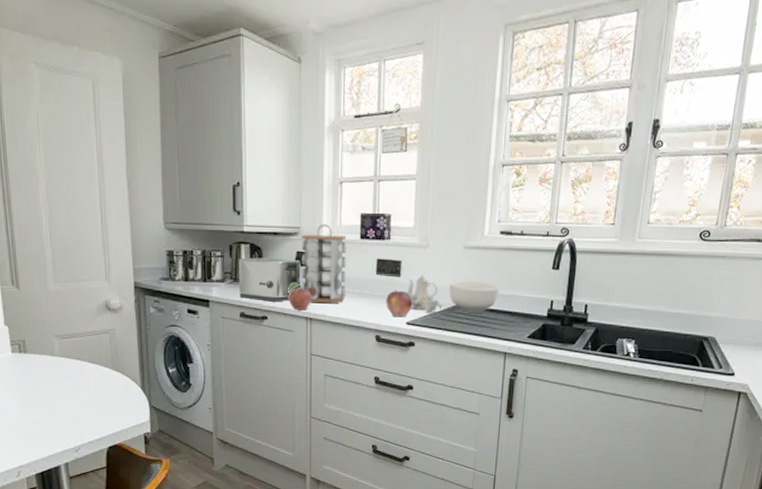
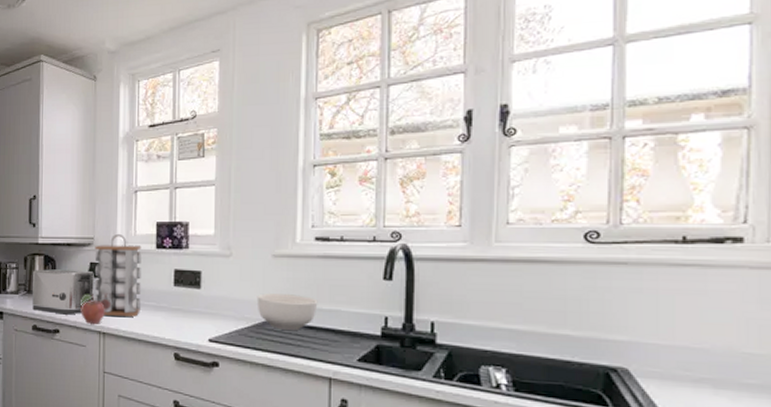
fruit: present [386,289,413,317] -> none [185,302,216,333]
tea set: present [407,274,442,314] -> none [209,285,249,330]

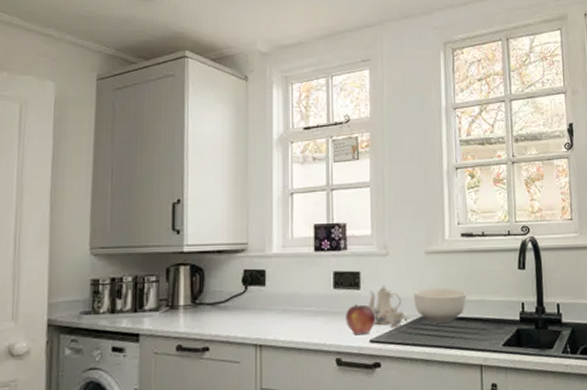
toaster: present [31,269,94,315] -> none [175,279,249,330]
fruit: present [81,294,105,324] -> none [234,304,261,337]
spice rack: present [94,233,142,318] -> none [249,237,301,327]
fruit: none [185,302,216,333] -> present [346,303,376,335]
tea set: none [209,285,249,330] -> present [369,284,407,328]

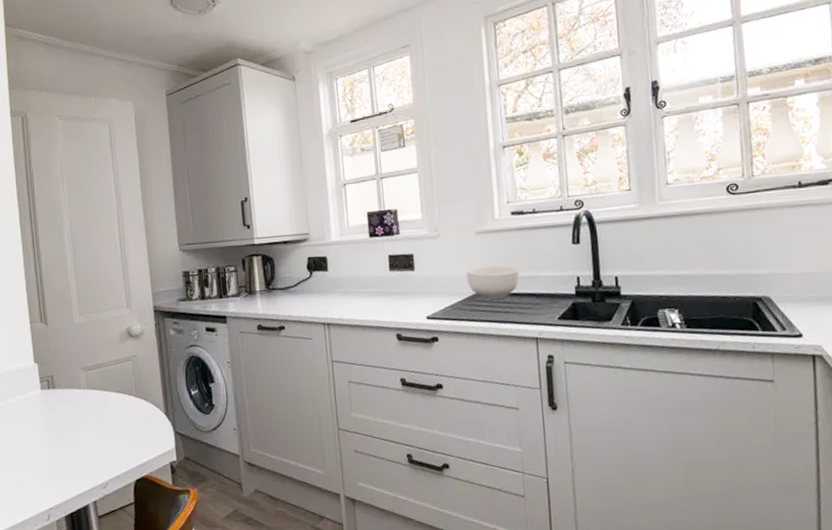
fruit: present [346,303,376,335] -> none [402,283,431,313]
tea set: present [369,284,407,328] -> none [423,265,461,305]

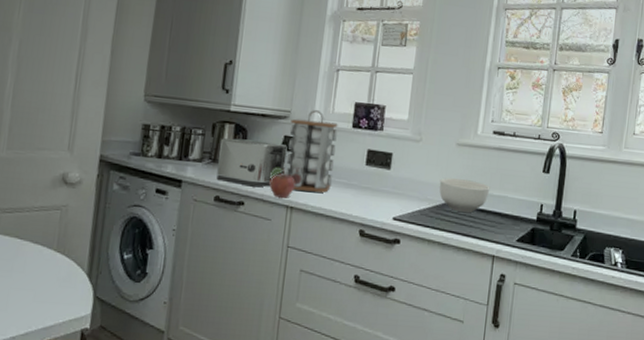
toaster: none [251,265,315,311] -> present [216,138,287,187]
fruit: none [302,288,327,317] -> present [269,167,295,198]
spice rack: none [310,226,362,308] -> present [285,109,338,193]

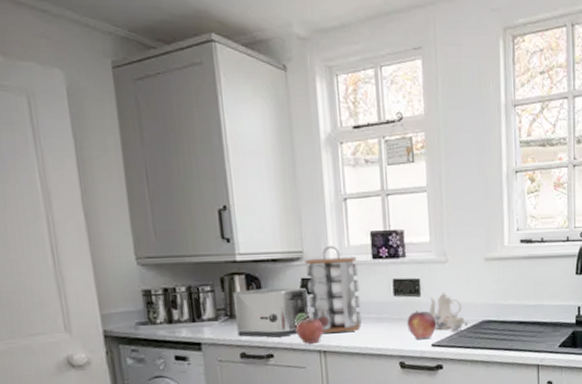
fruit: none [373,182,402,211] -> present [407,310,437,340]
tea set: none [396,168,431,210] -> present [429,291,468,333]
bowl: present [439,177,490,213] -> none [473,294,526,327]

